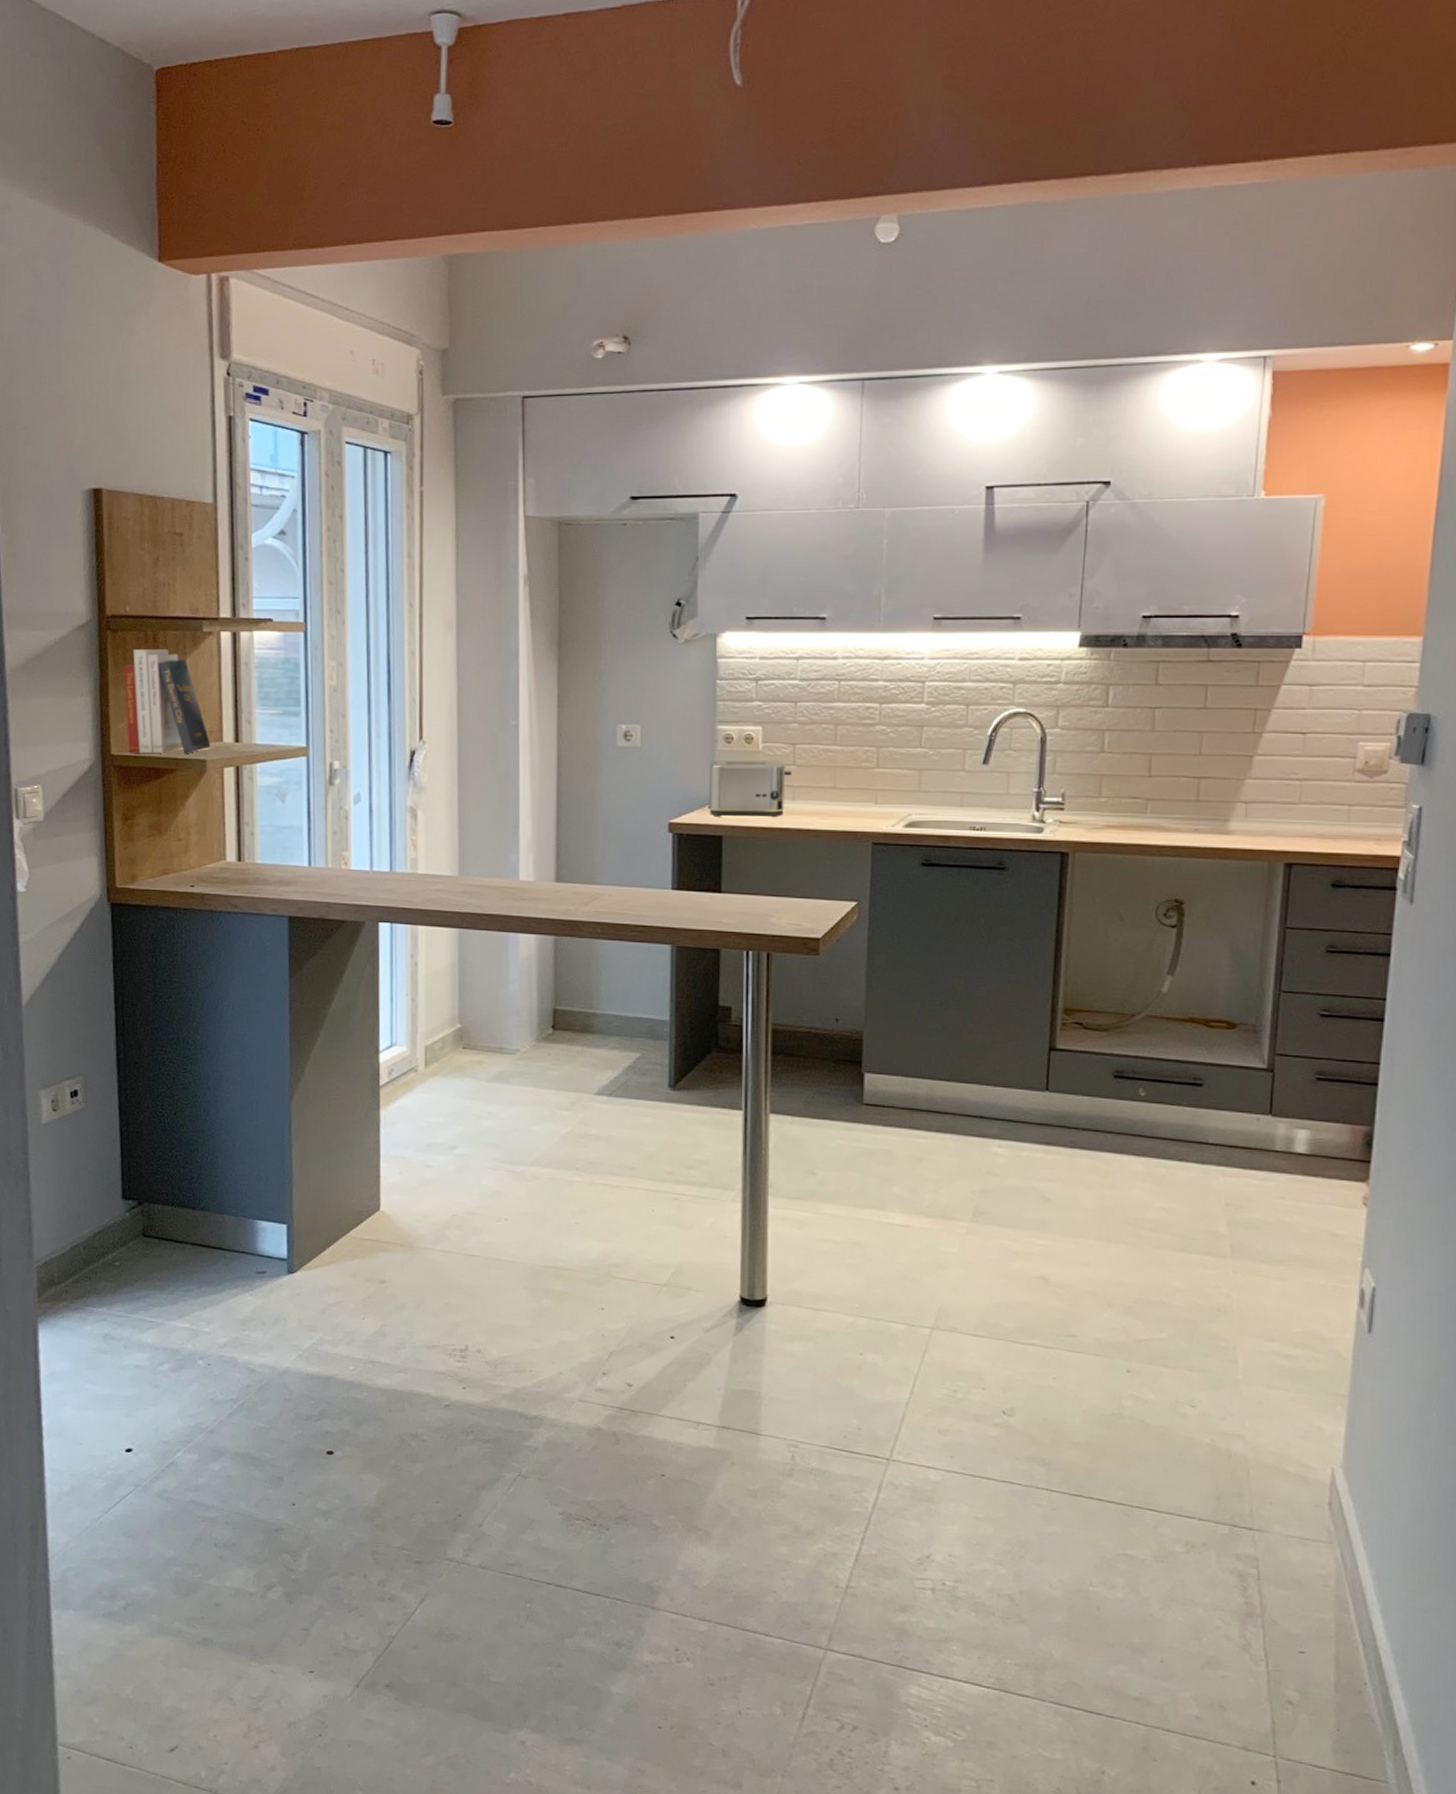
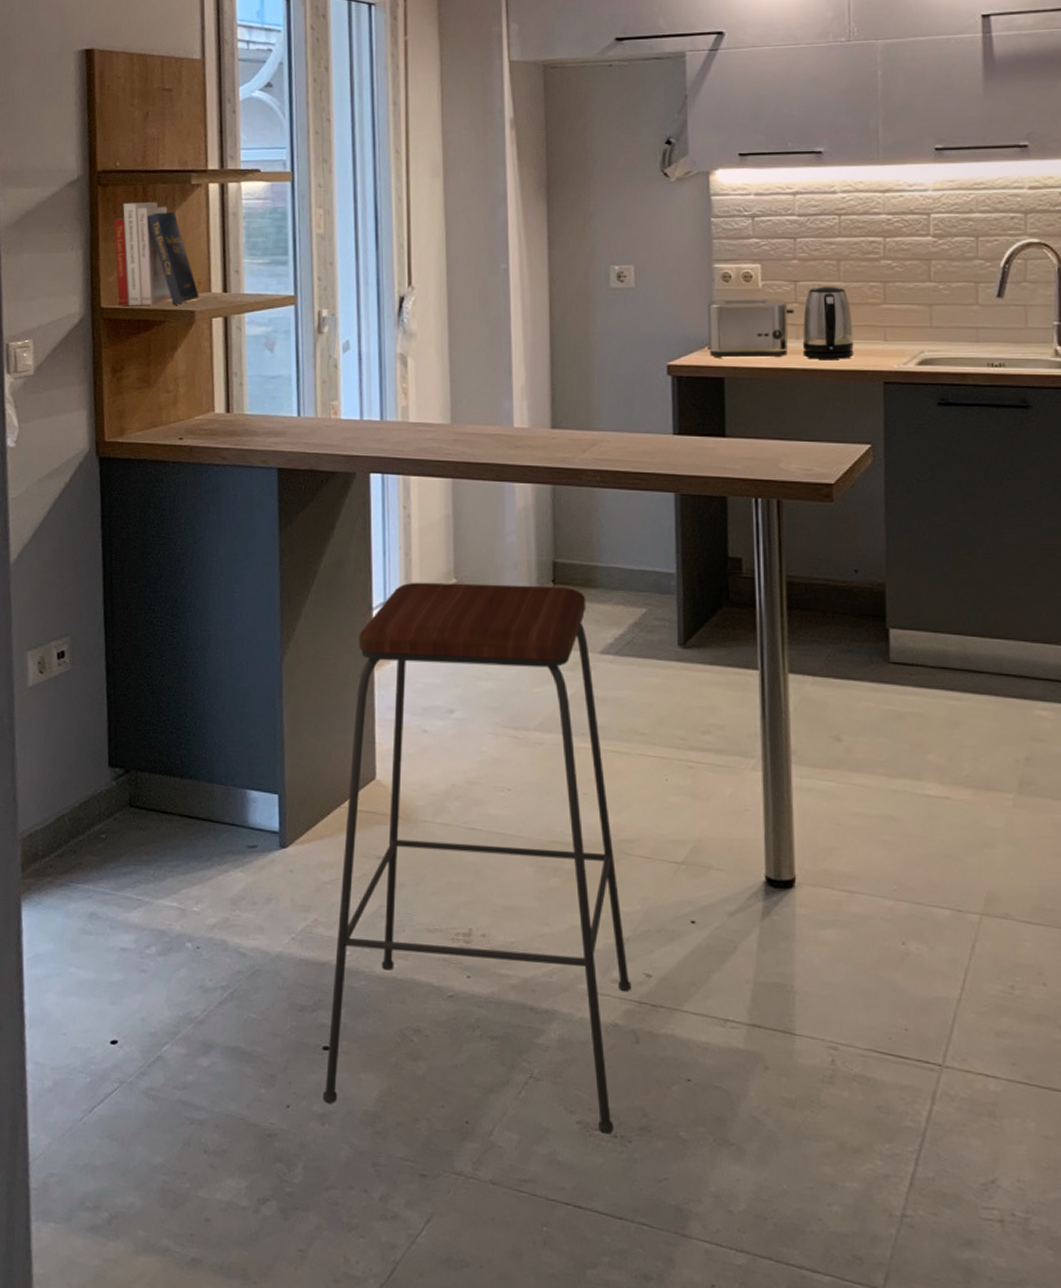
bar stool: none [325,1026,614,1523] -> present [322,582,632,1134]
kettle: none [797,749,847,820] -> present [802,286,854,359]

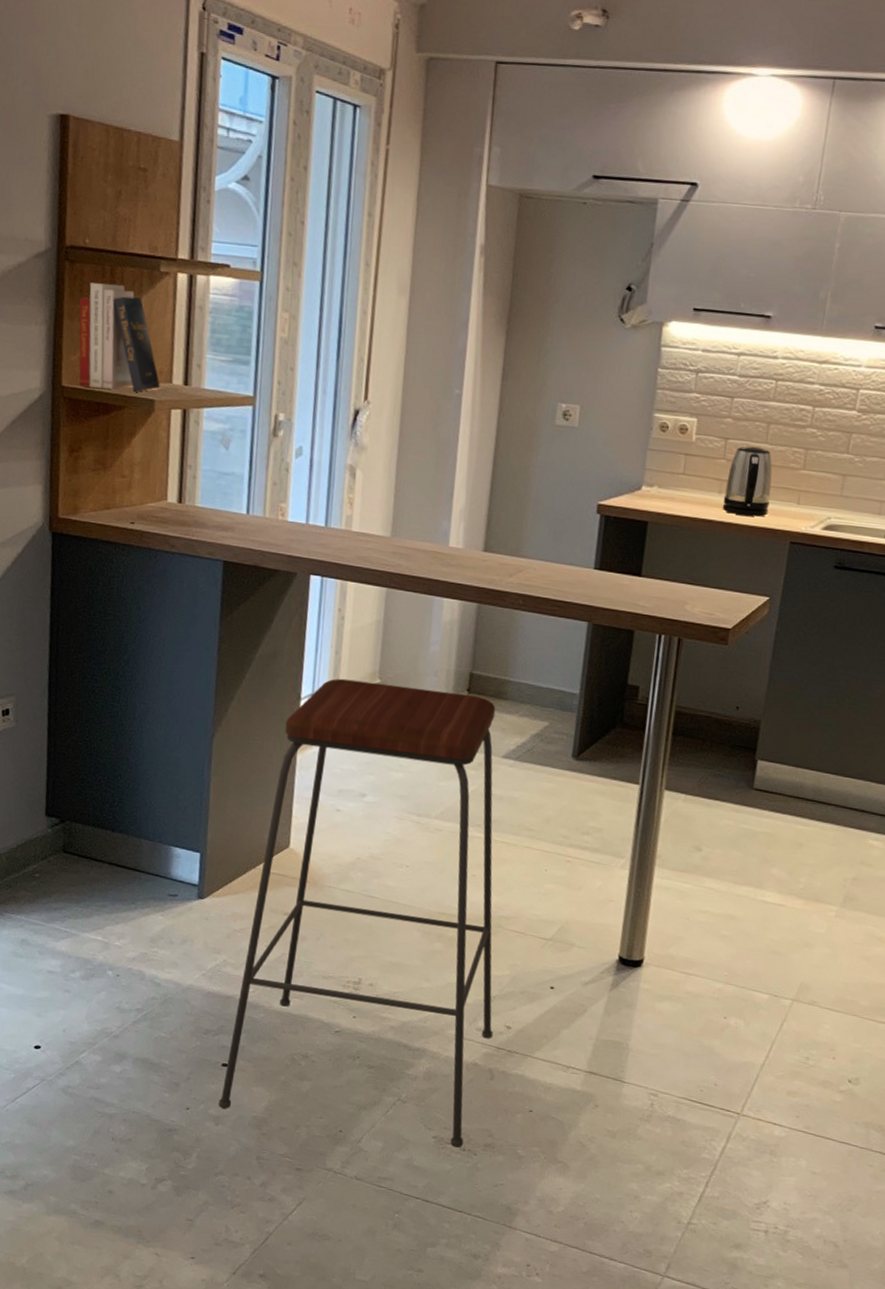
toaster: present [707,298,794,358] -> none [636,447,721,509]

